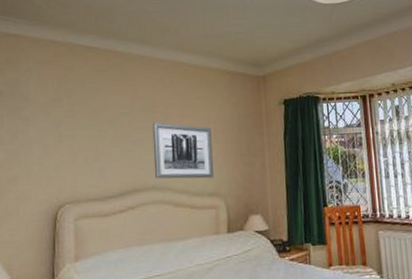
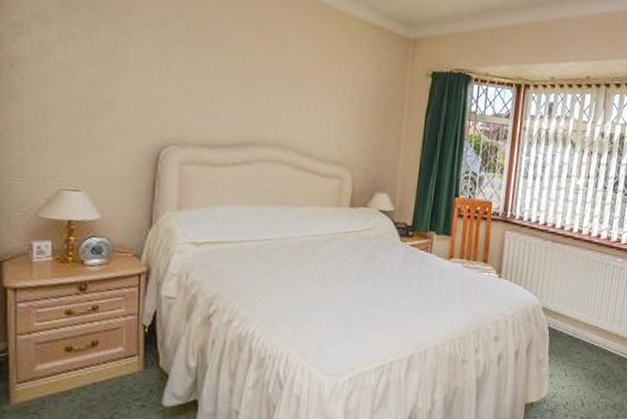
wall art: present [152,122,214,179] -> none [276,69,347,145]

